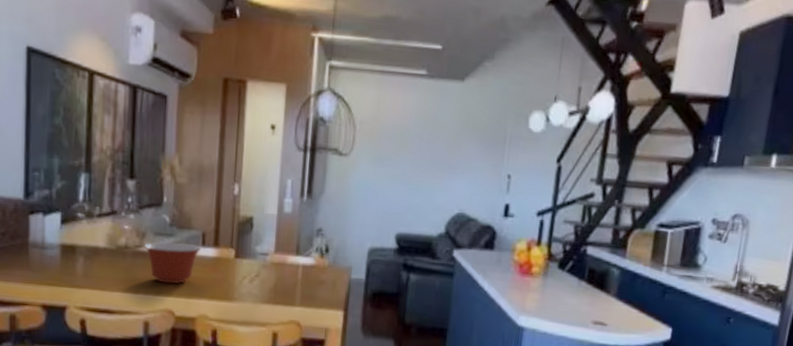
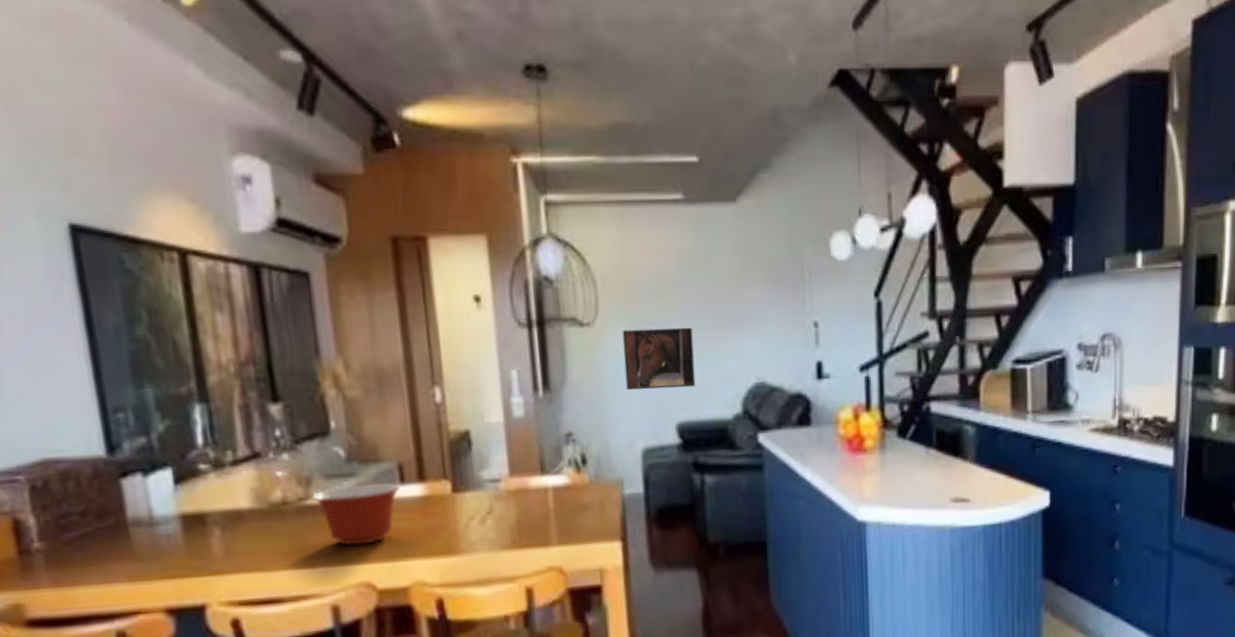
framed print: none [364,162,418,210] -> present [622,327,696,391]

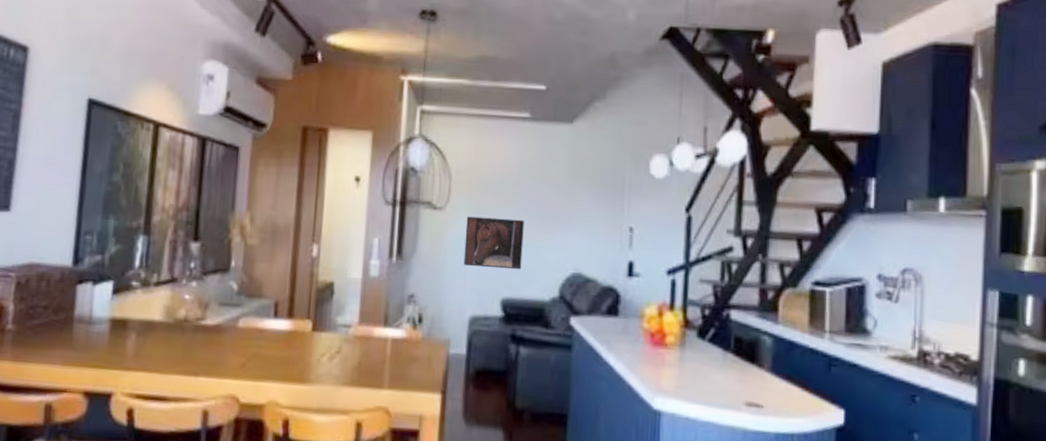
mixing bowl: present [313,482,401,546] -> none [207,313,274,364]

